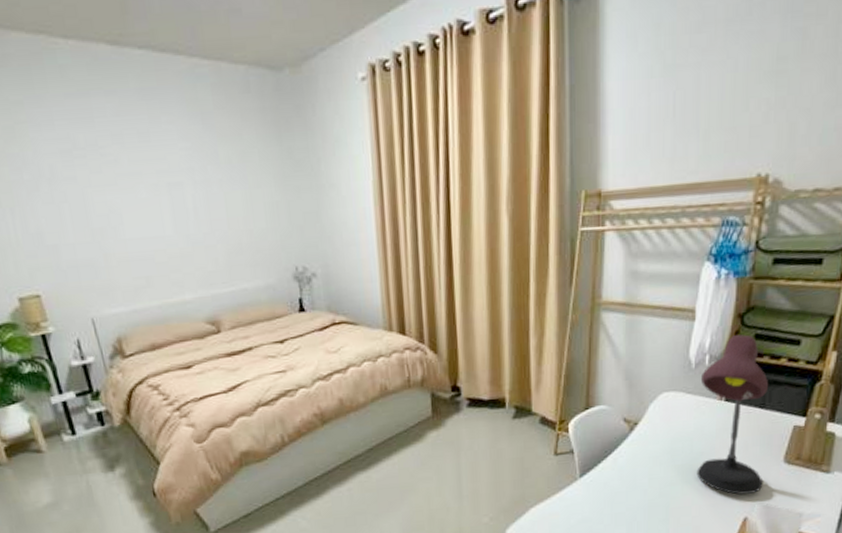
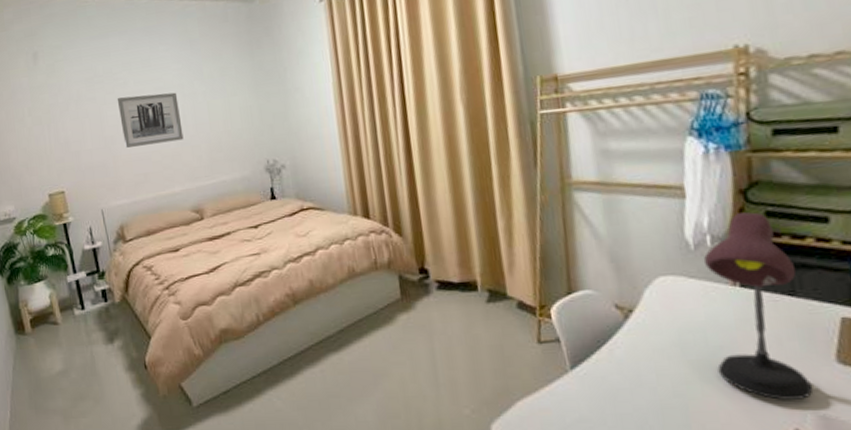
wall art: none [106,177,195,244] -> present [117,92,184,148]

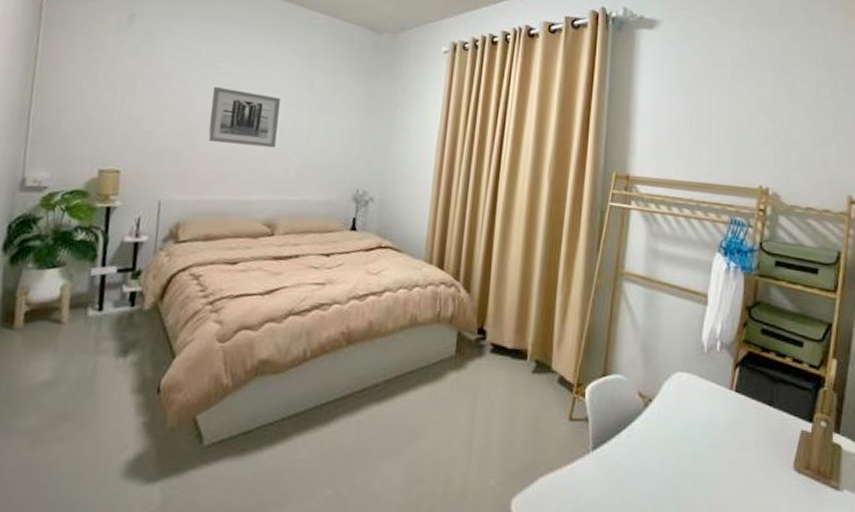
desk lamp: present [703,212,814,400] -> none [708,326,776,501]

